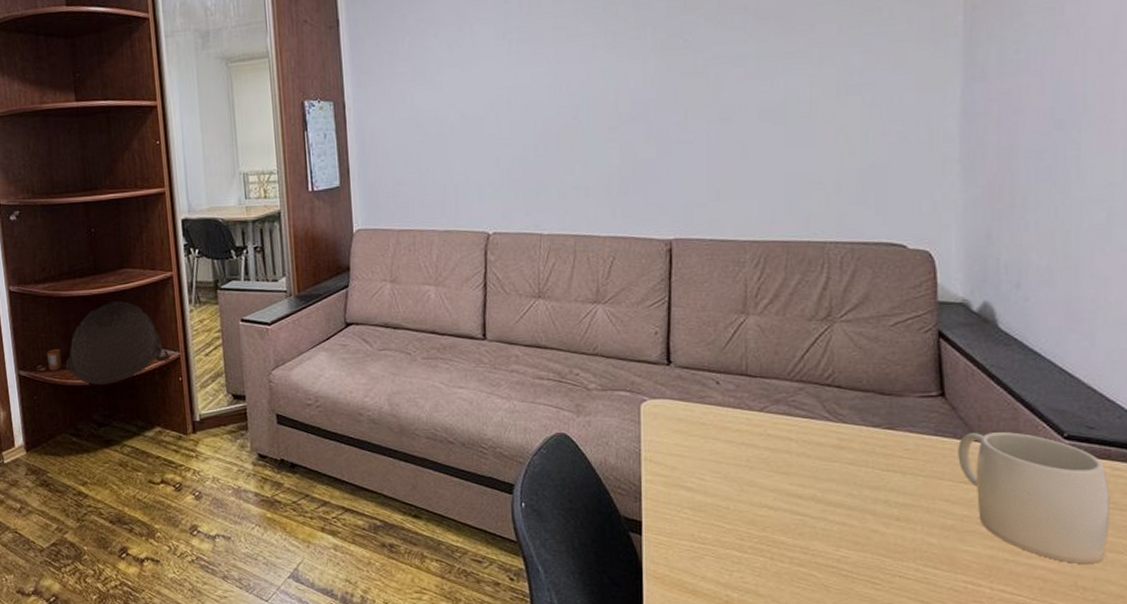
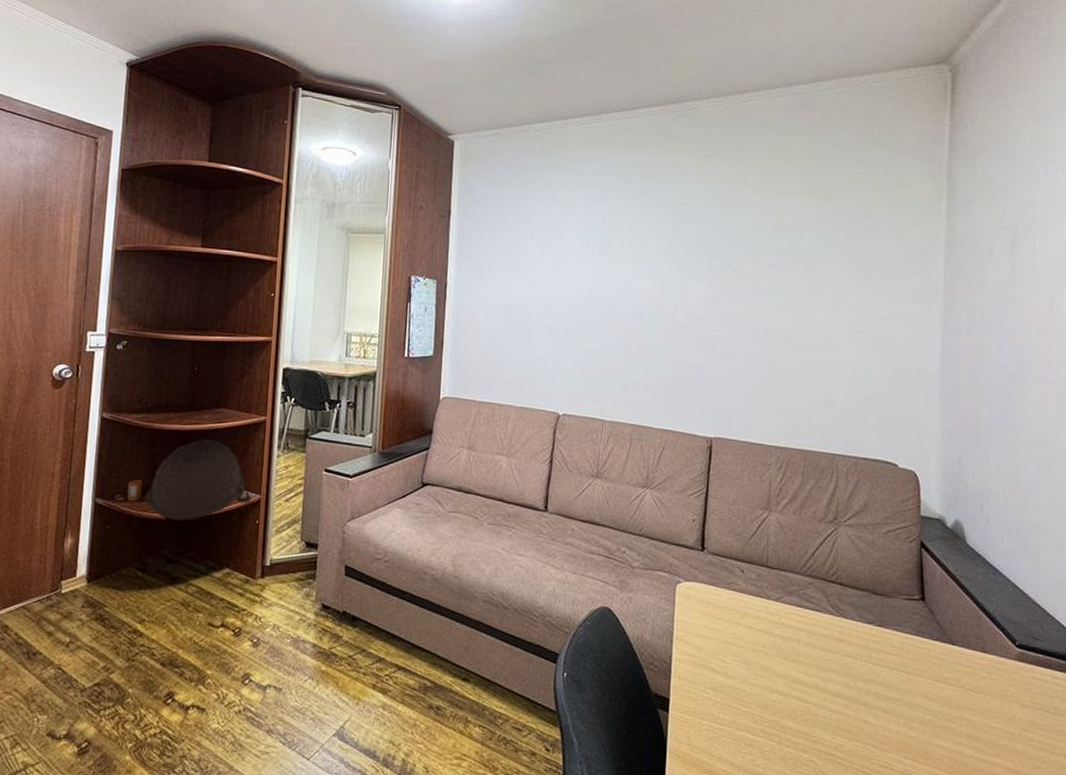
mug: present [958,432,1110,563] -> none [934,636,1052,764]

